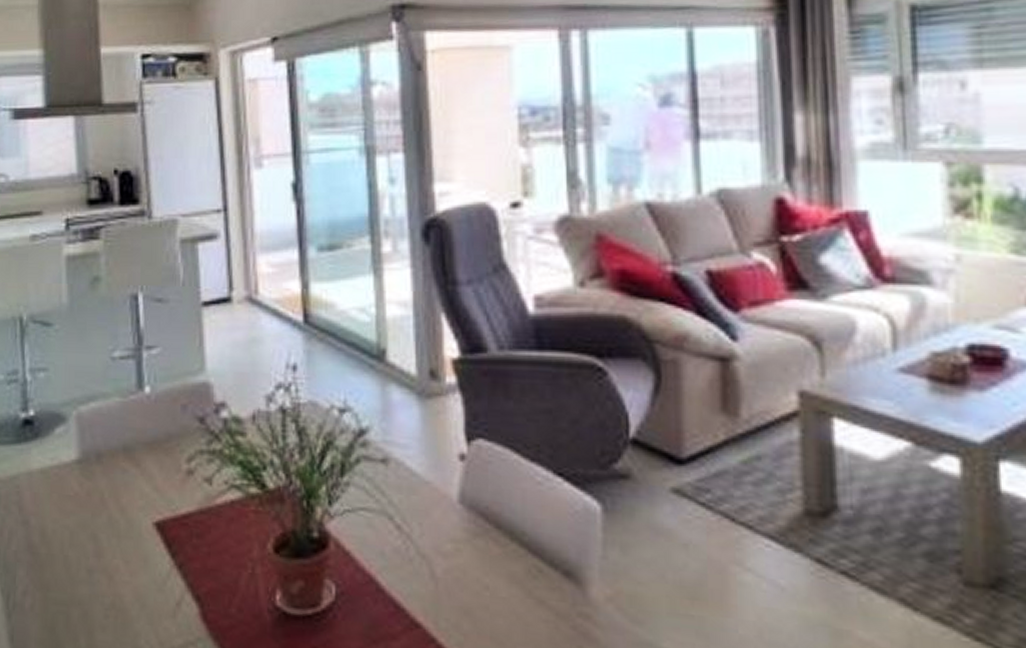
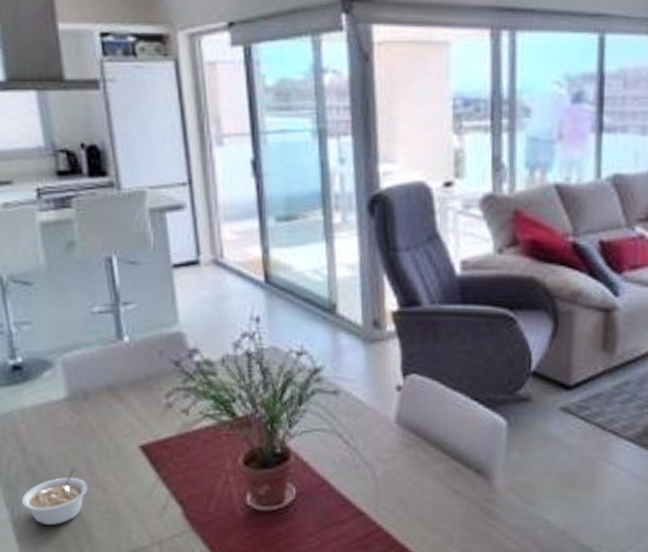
legume: none [18,547,93,622] -> present [21,467,88,526]

